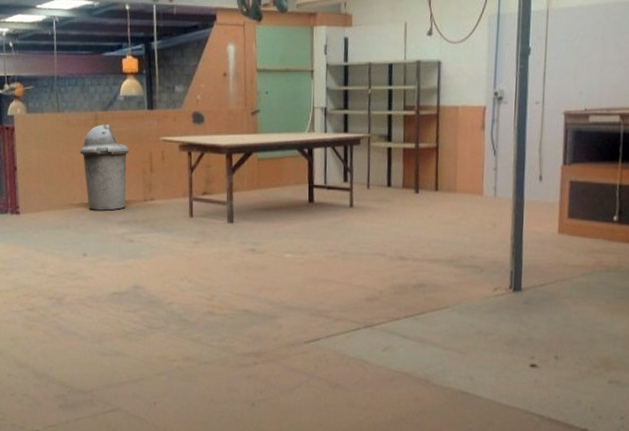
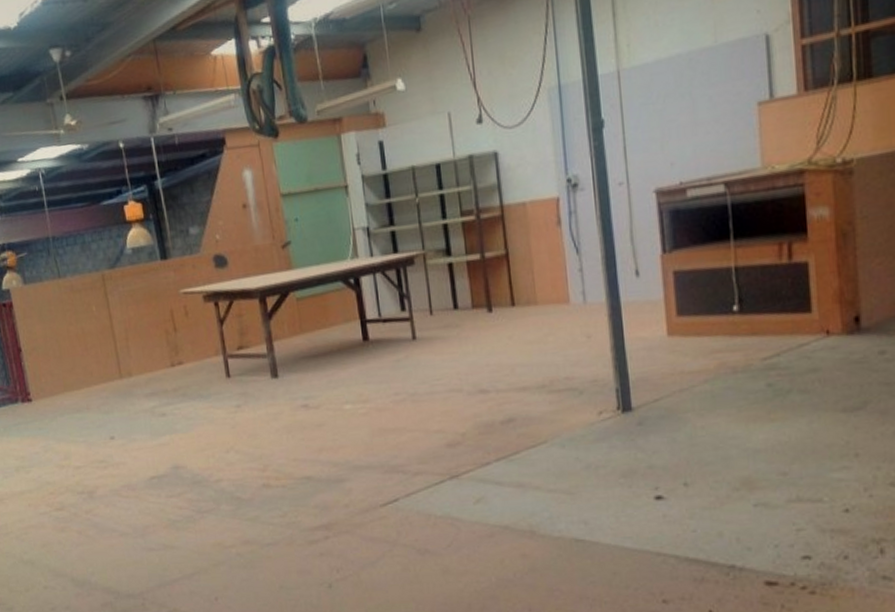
trash can: present [80,123,129,211] -> none [90,283,151,385]

